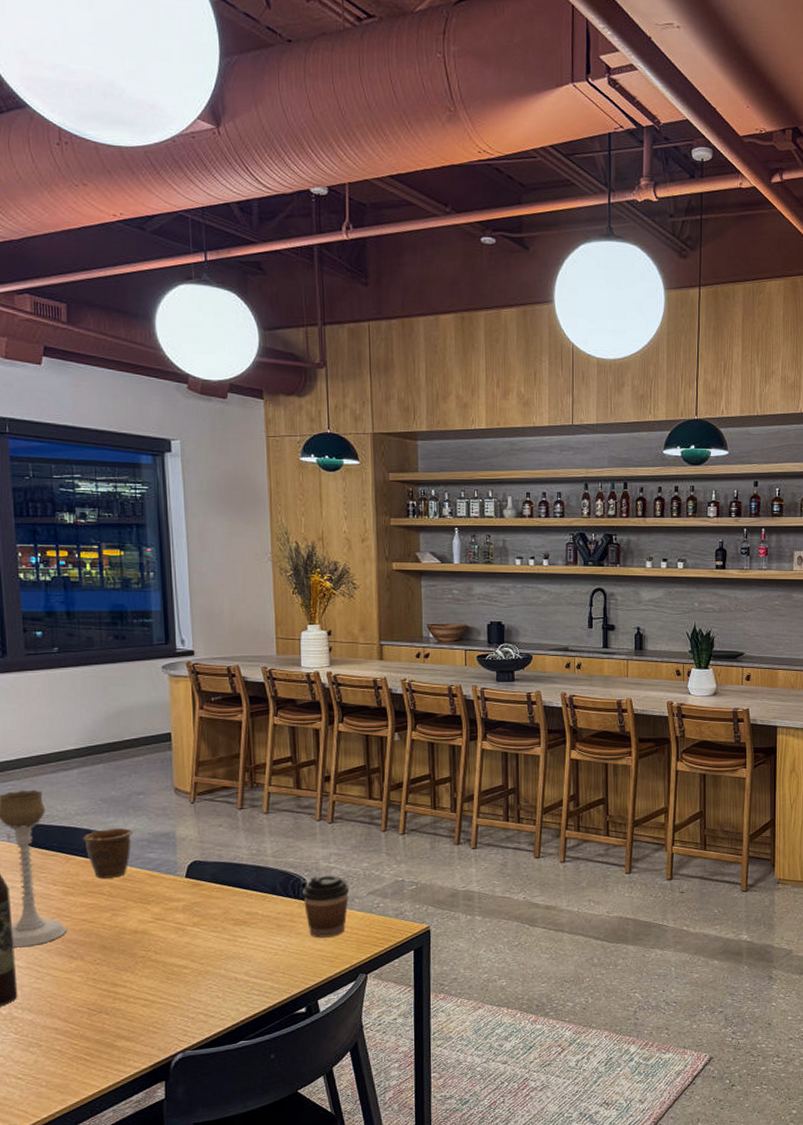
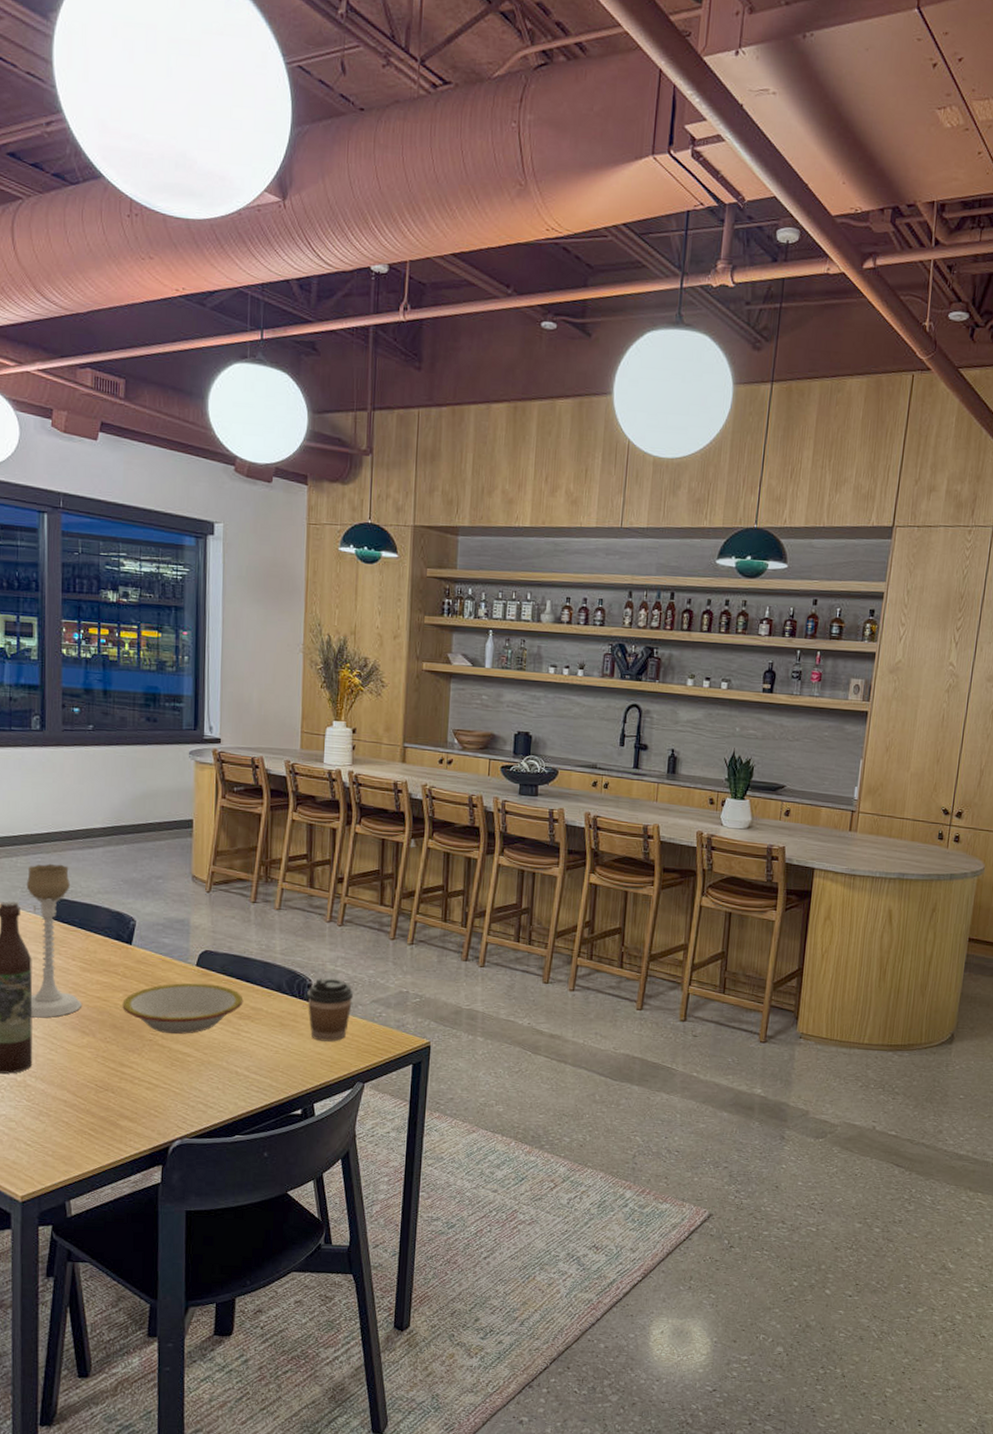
mug: present [83,828,134,878] -> none [103,910,150,959]
bowl: none [110,894,238,949] -> present [122,982,243,1034]

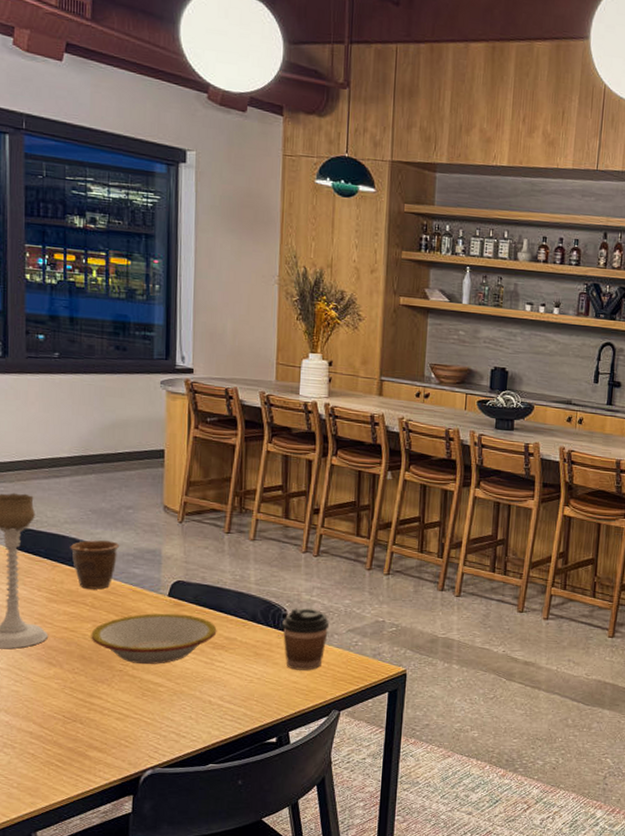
mug: none [103,910,150,959] -> present [70,540,120,589]

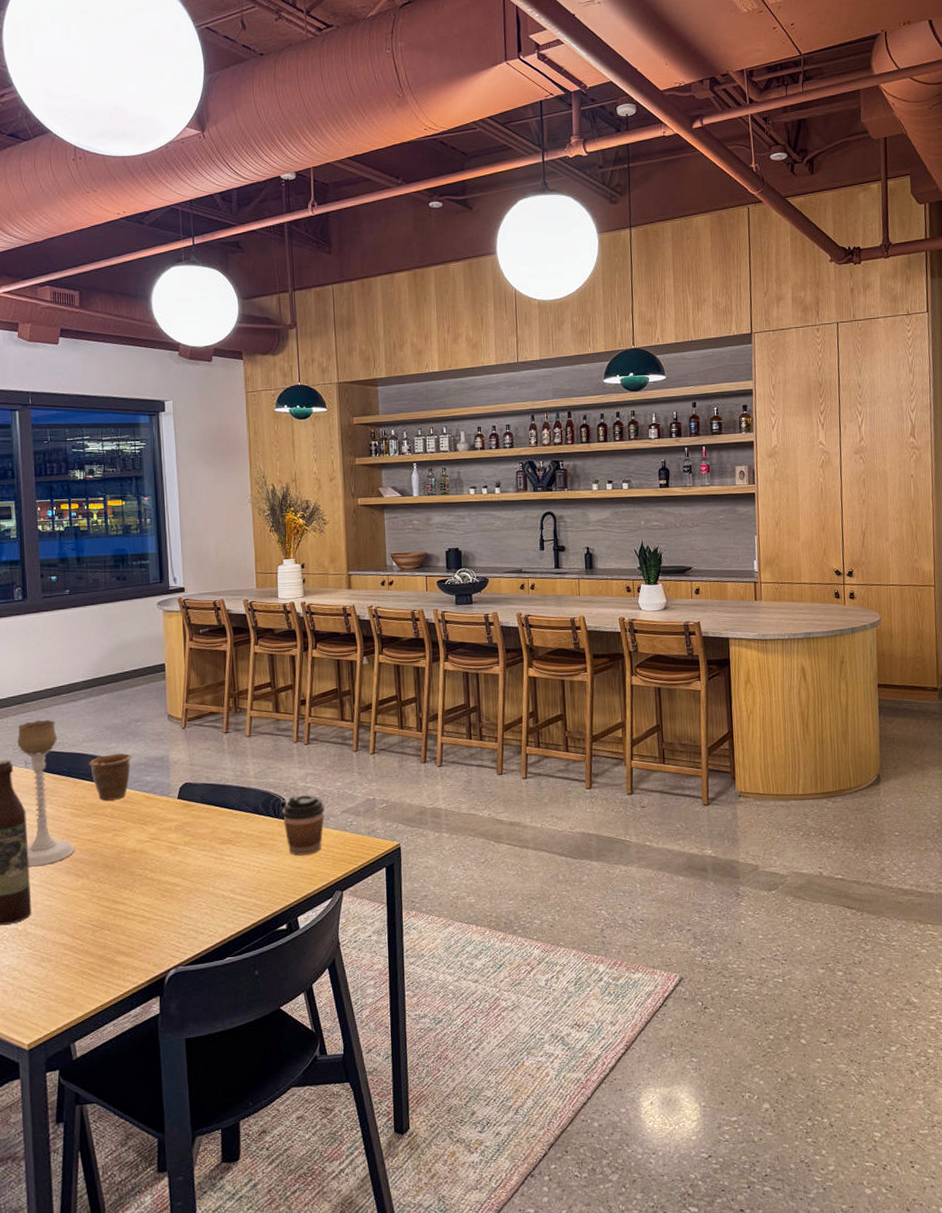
bowl: present [91,613,217,665] -> none [112,814,224,867]

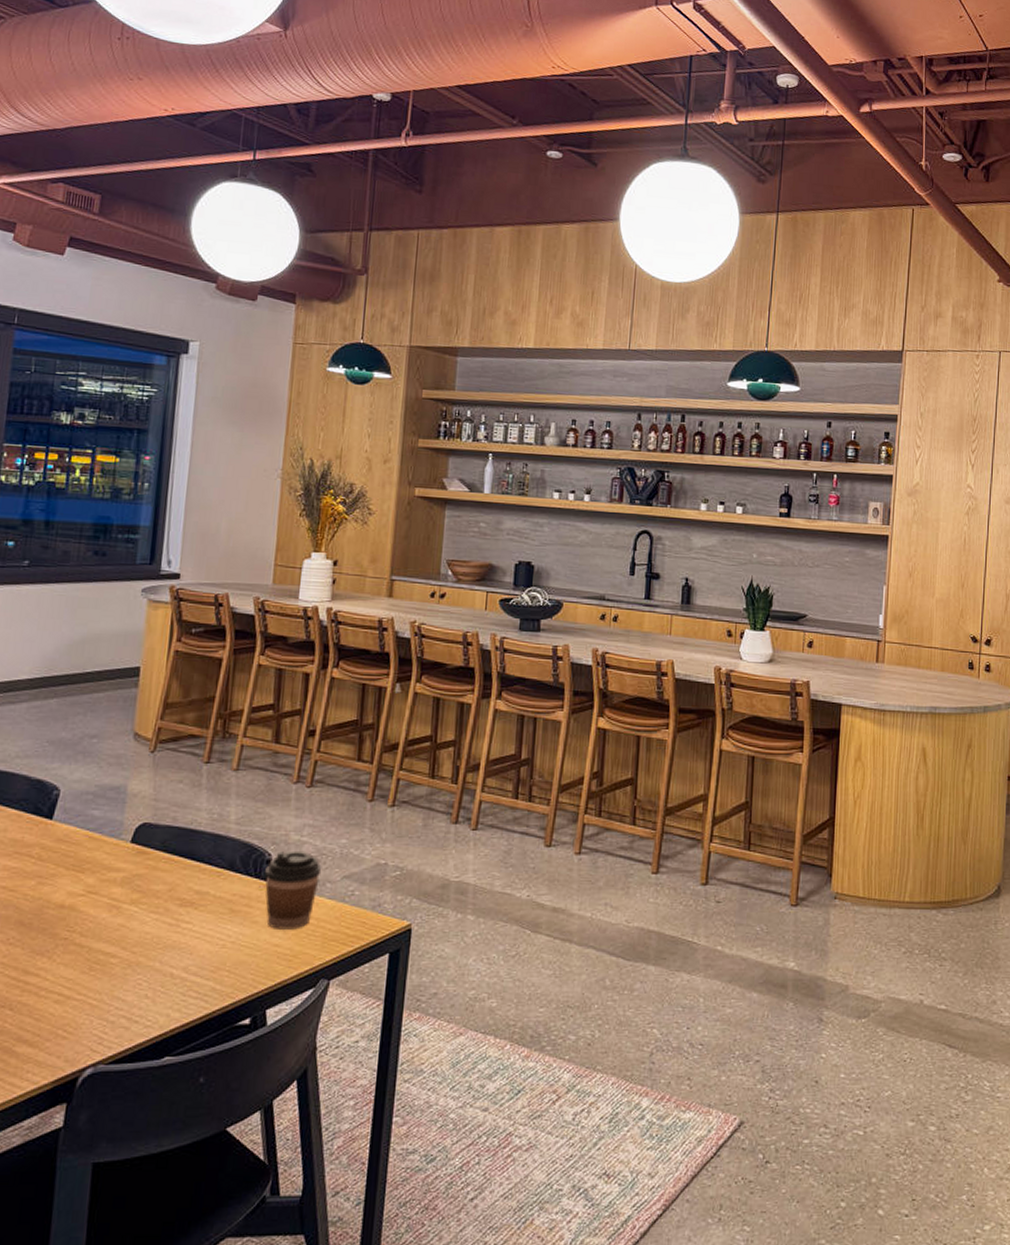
mug: present [89,753,132,801] -> none [19,777,79,837]

